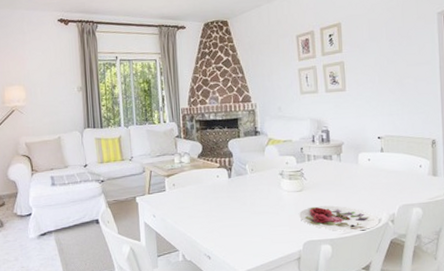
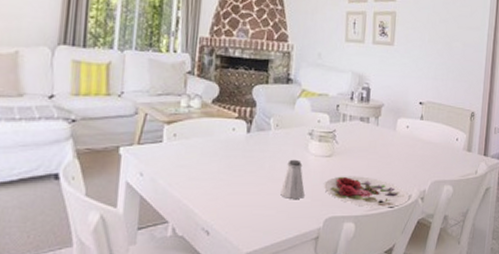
saltshaker: none [262,196,283,228] -> present [280,159,305,199]

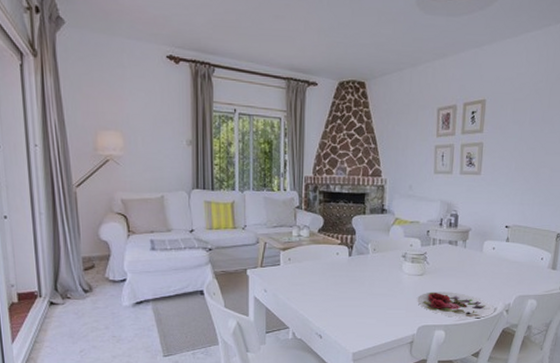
saltshaker: present [280,159,305,199] -> none [379,278,400,310]

